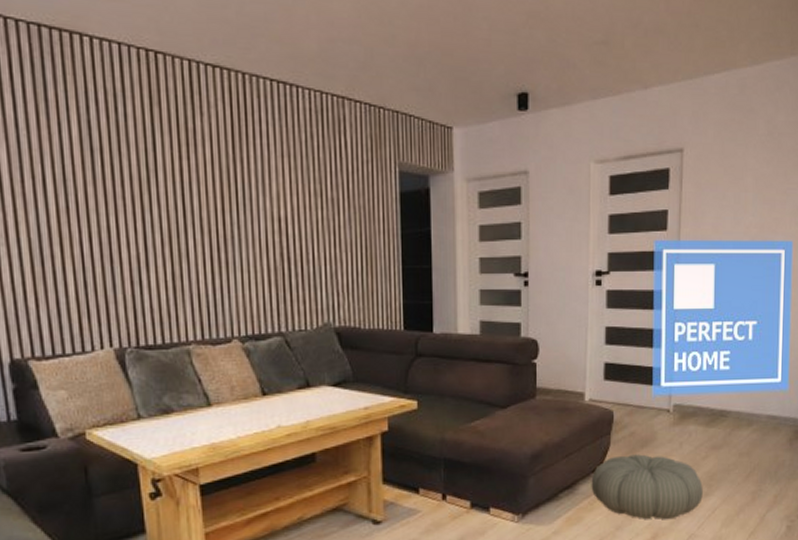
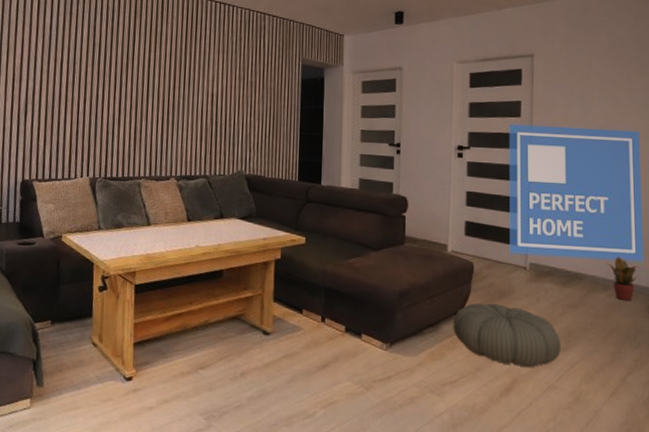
potted plant: none [751,387,784,435] -> present [606,256,640,301]

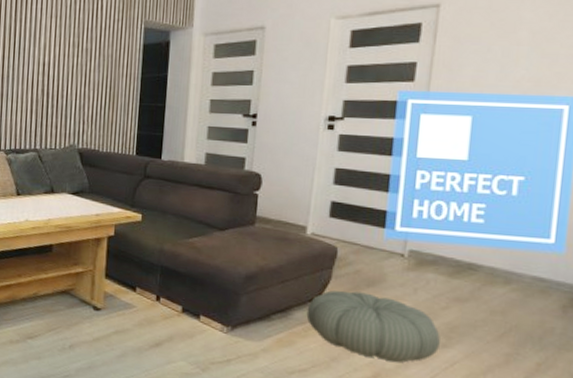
potted plant: present [606,256,640,301] -> none [511,246,558,298]

